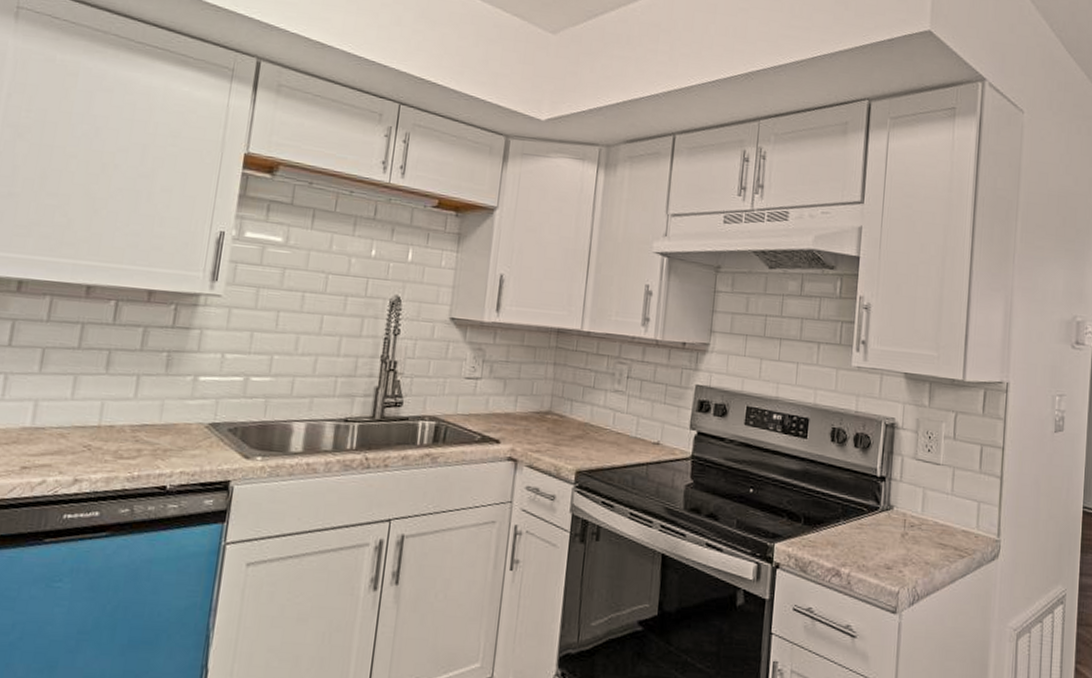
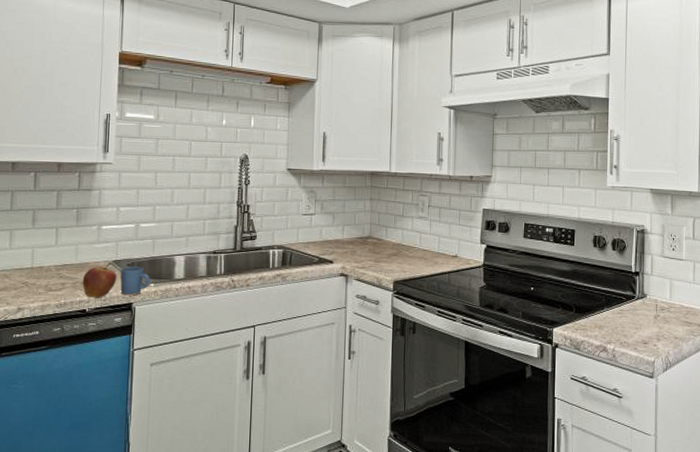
fruit: none [165,426,213,472] -> present [82,263,117,298]
mug: none [215,431,258,471] -> present [120,266,151,296]

